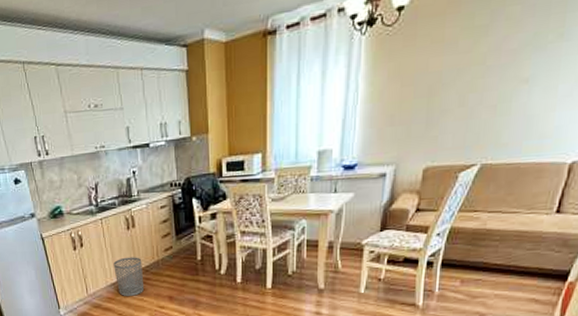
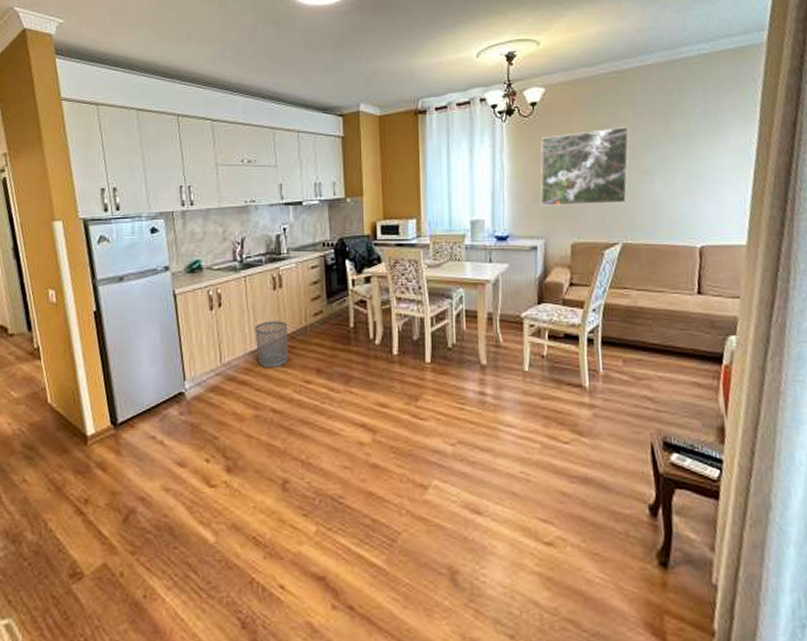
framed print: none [395,26,513,130] -> present [540,127,629,206]

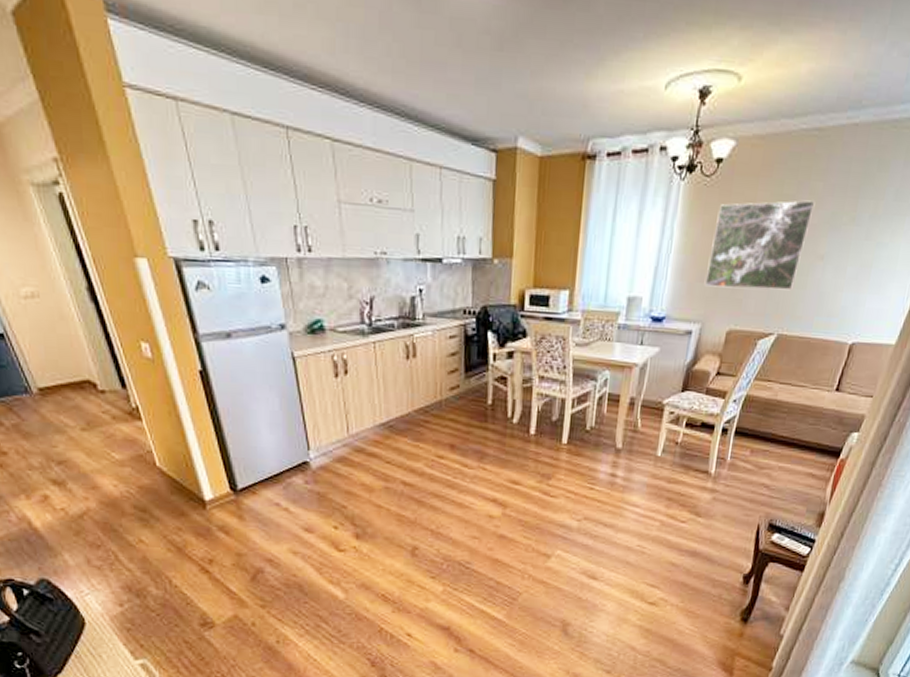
waste bin: present [255,321,289,367] -> none [385,392,422,441]

